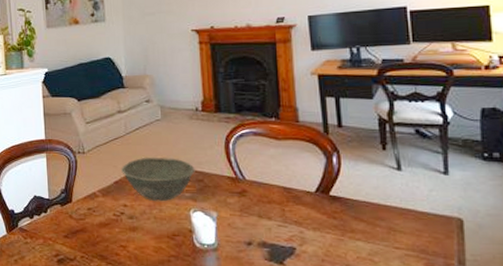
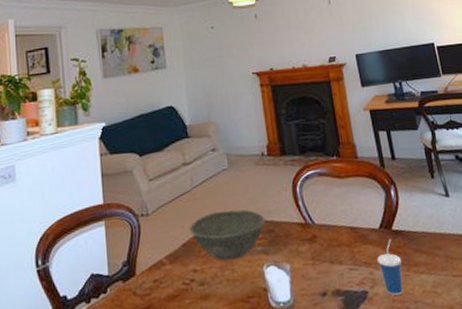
cup: none [309,204,337,256] -> present [377,239,403,295]

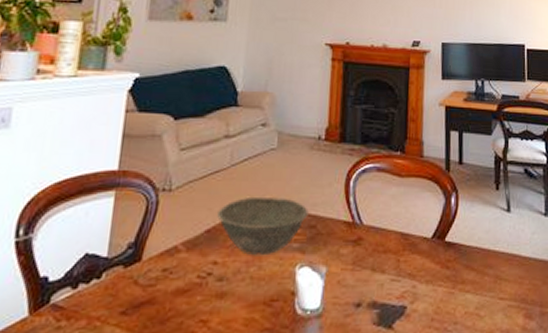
cup: present [377,239,403,295] -> none [423,251,450,314]

